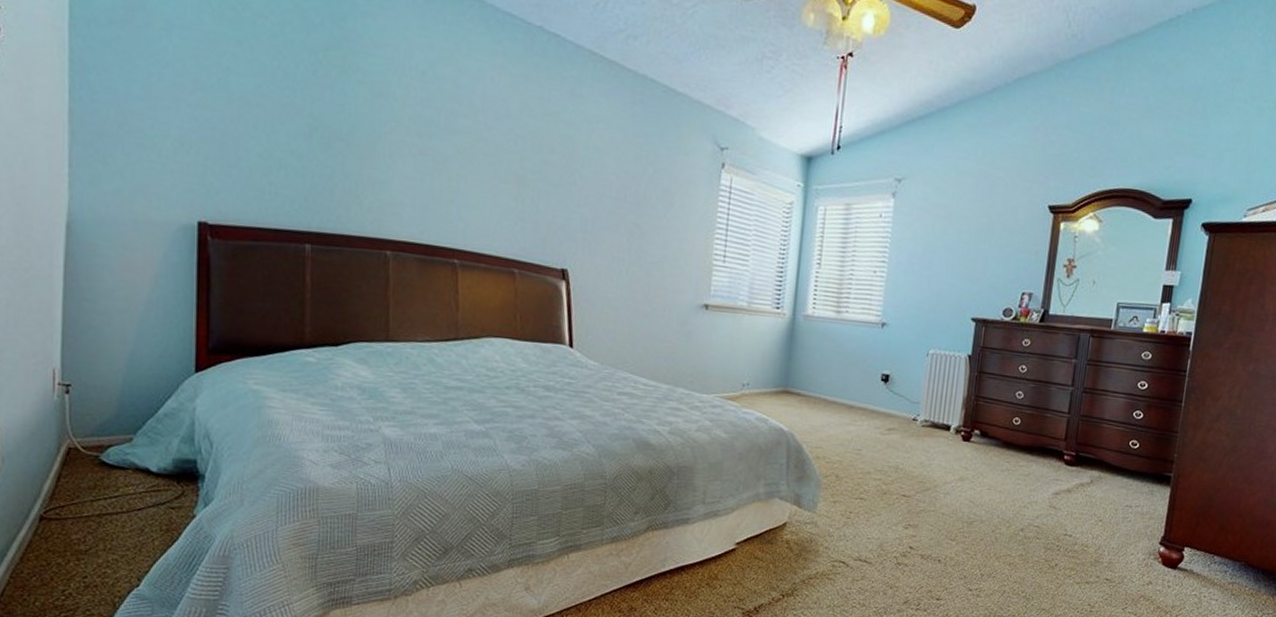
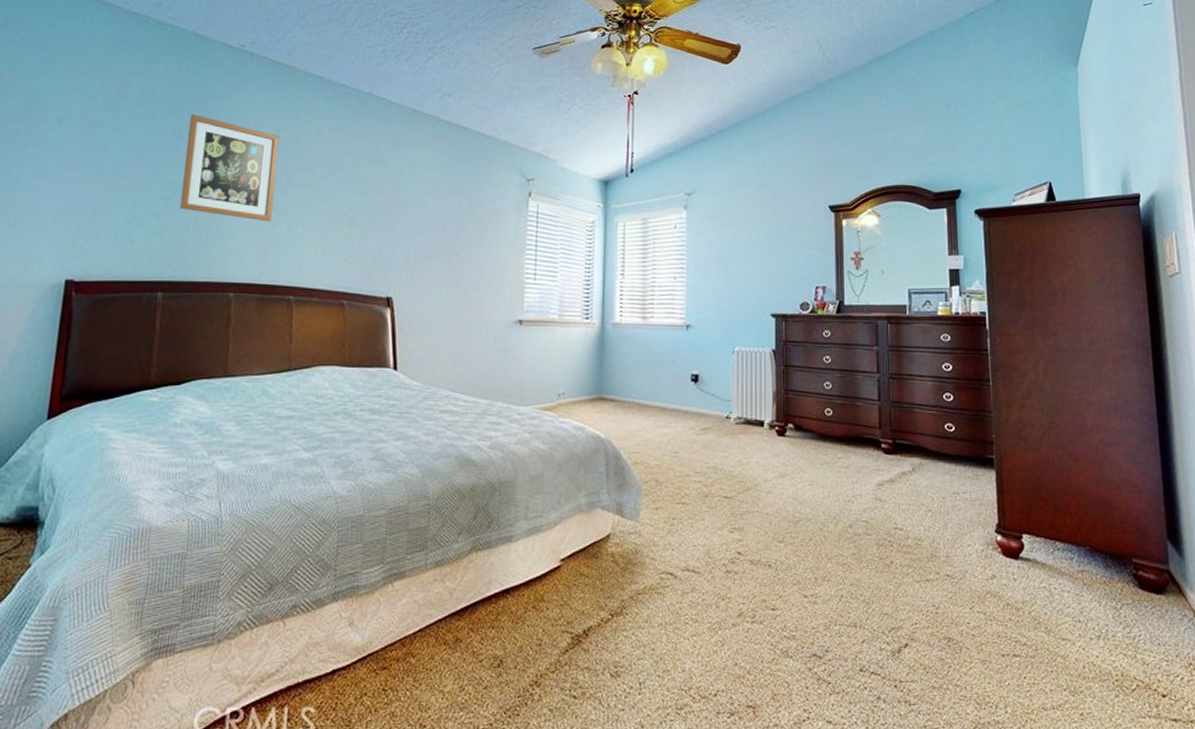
wall art: none [323,34,436,173] -> present [179,114,280,222]

